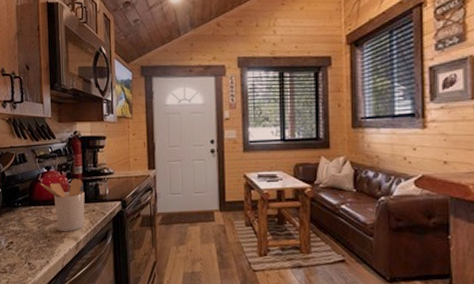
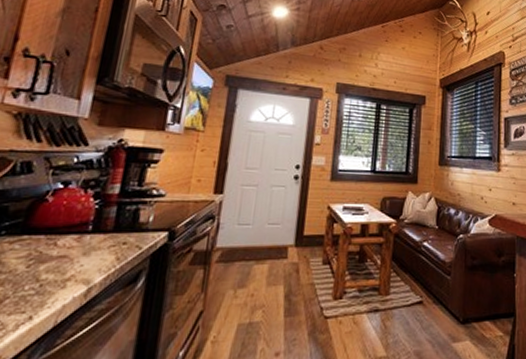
utensil holder: present [40,179,85,232] -> none [47,200,118,273]

